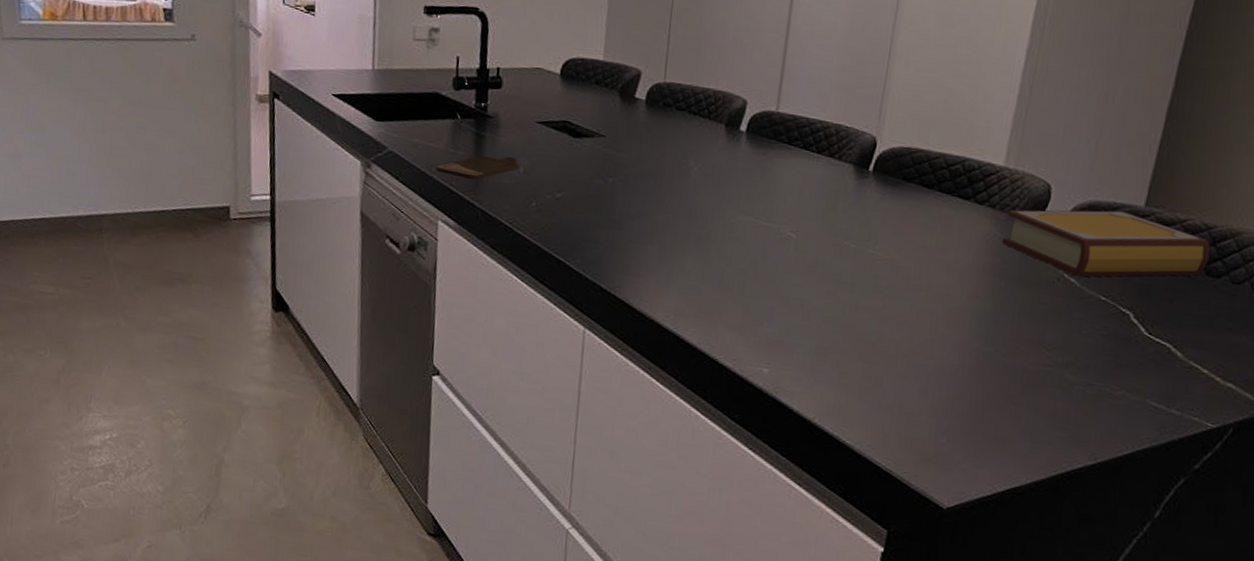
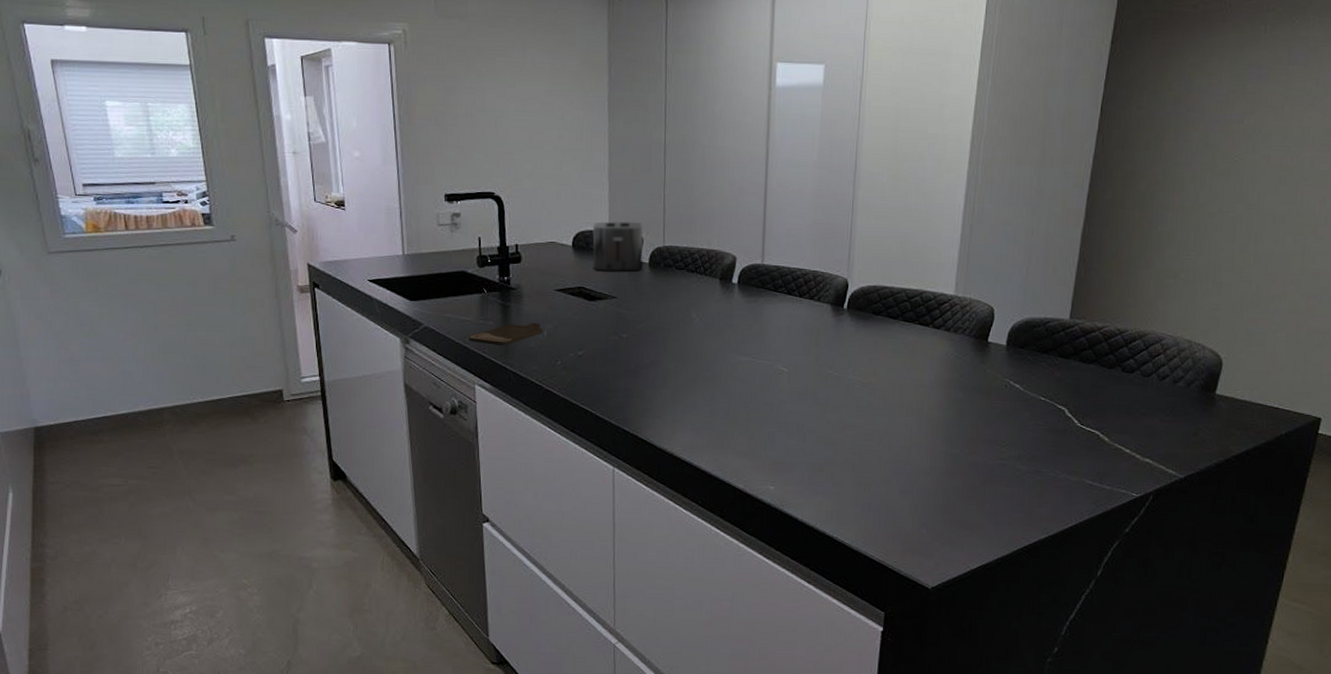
toaster: none [581,49,643,110] -> present [592,221,643,273]
book: present [1001,209,1211,277] -> none [957,324,1124,383]

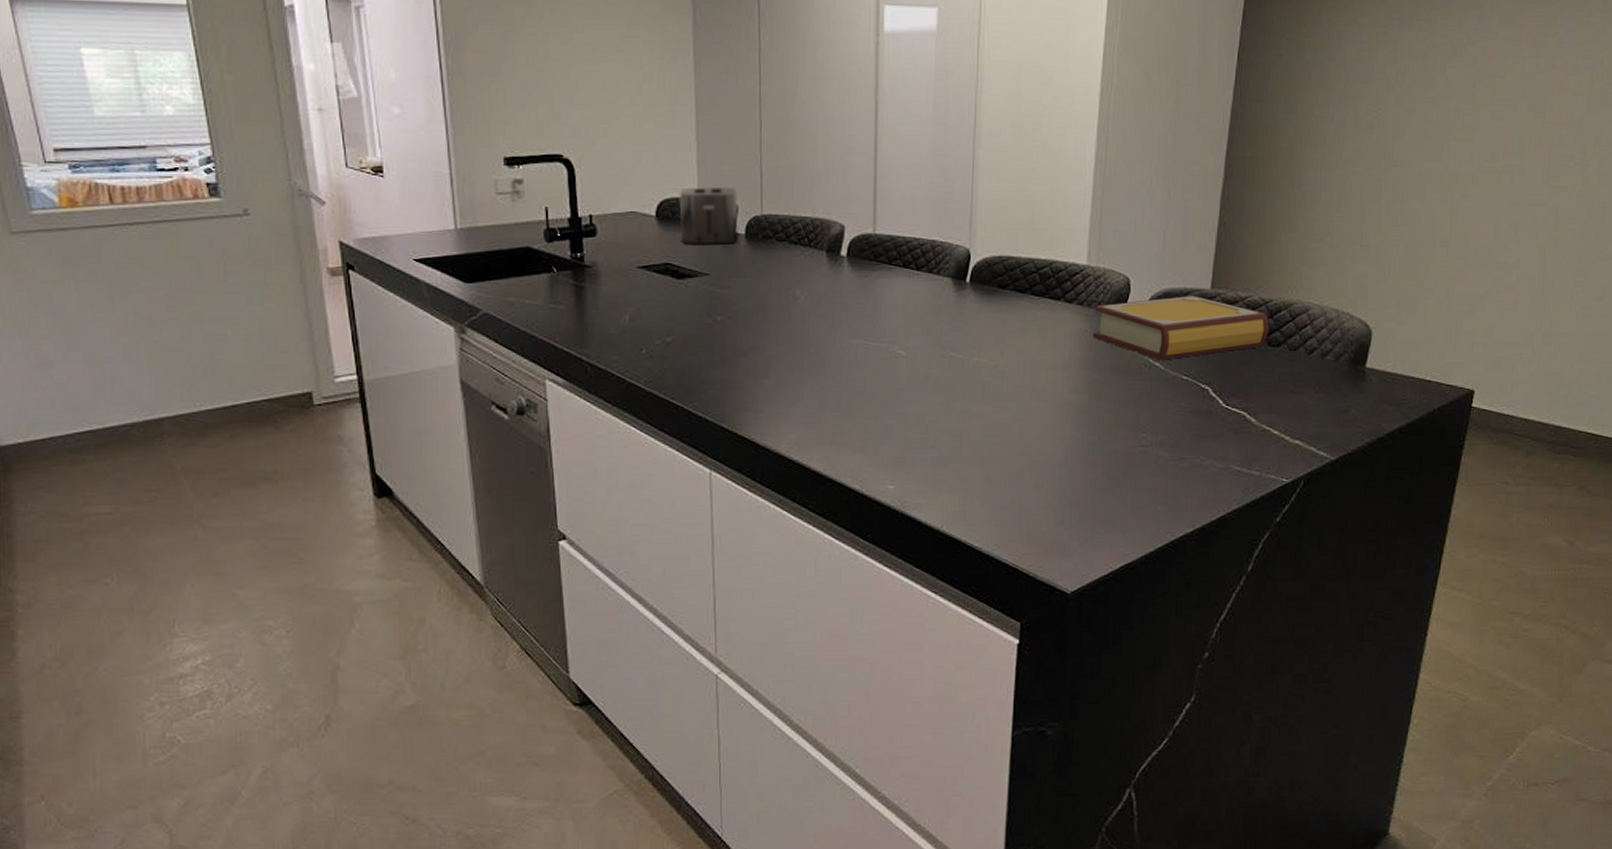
chopping board: present [470,322,543,346] -> none [538,305,624,333]
book: none [957,324,1124,383] -> present [1092,295,1269,360]

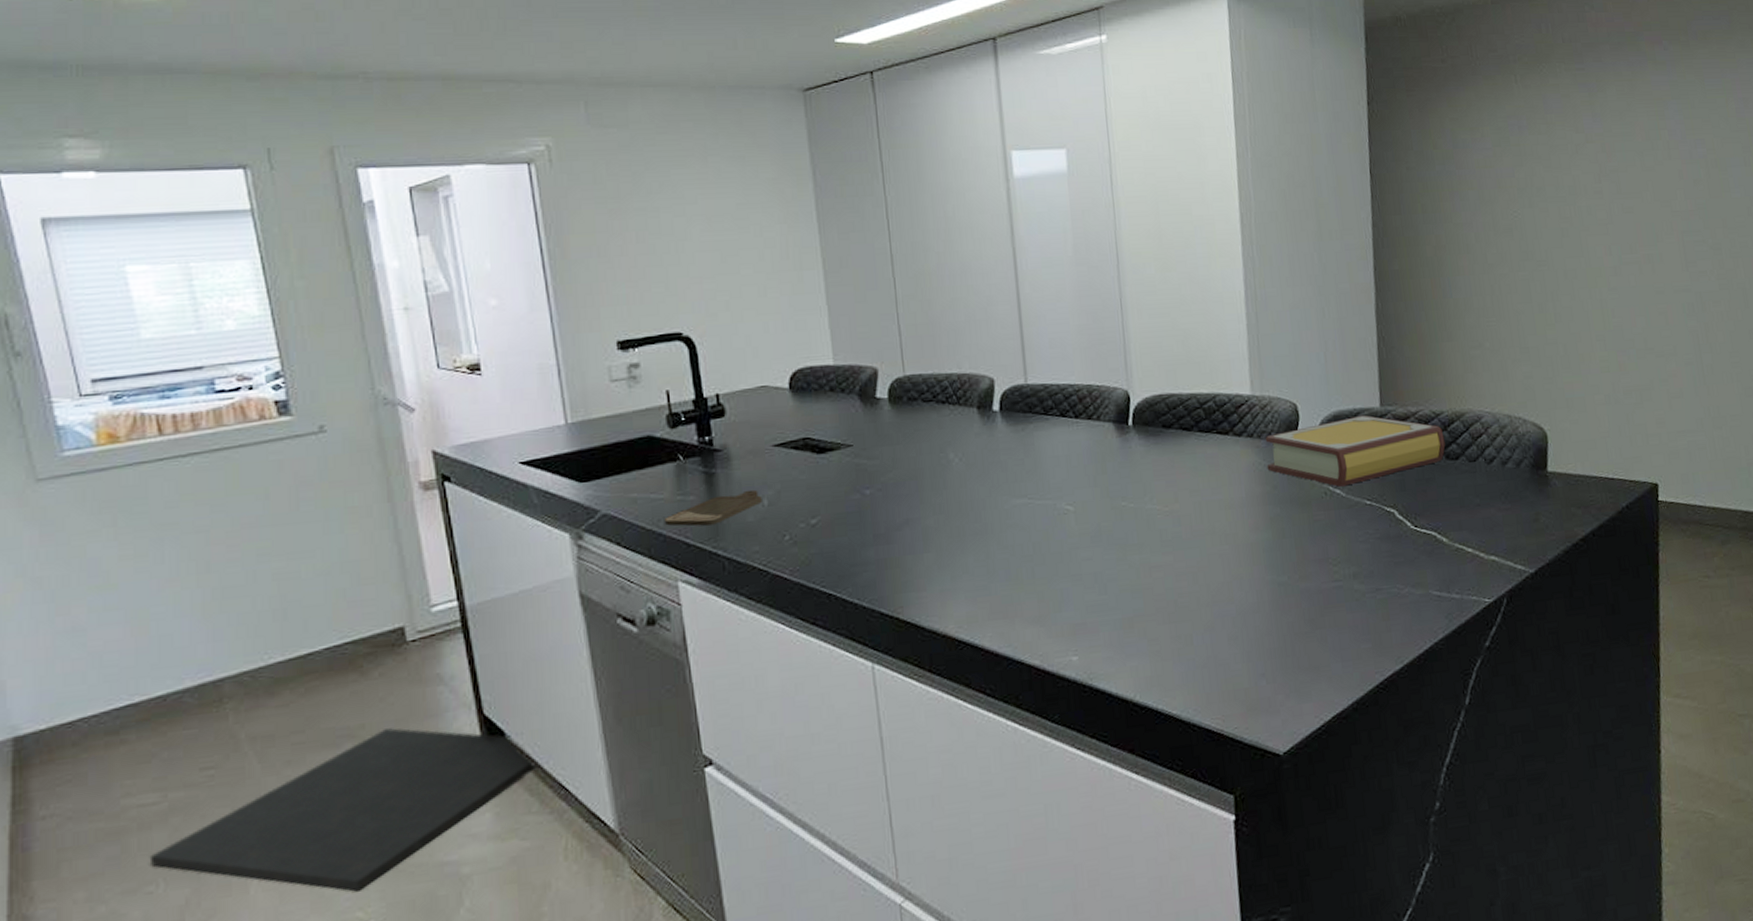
doormat: none [105,476,420,605] -> present [149,728,539,892]
chopping board: none [538,305,624,333] -> present [665,489,762,527]
toaster: present [679,187,738,247] -> none [813,350,881,417]

